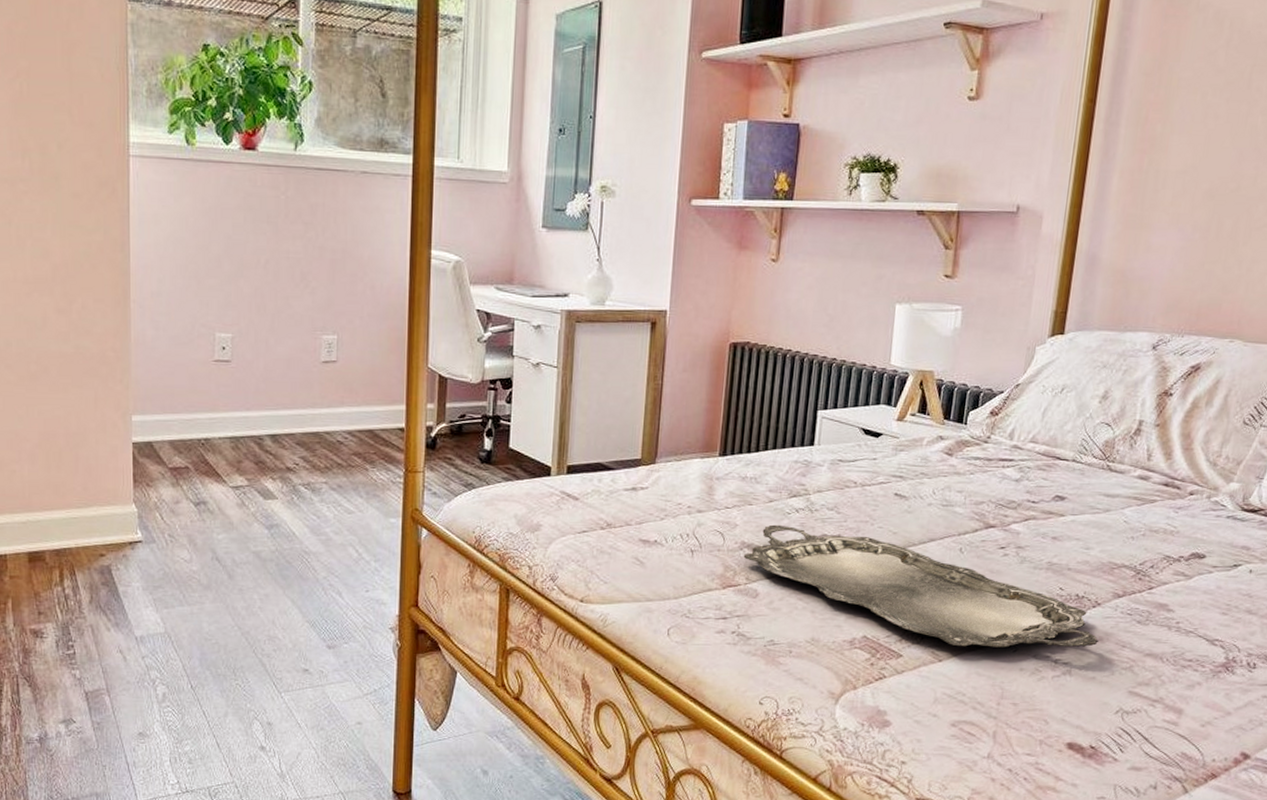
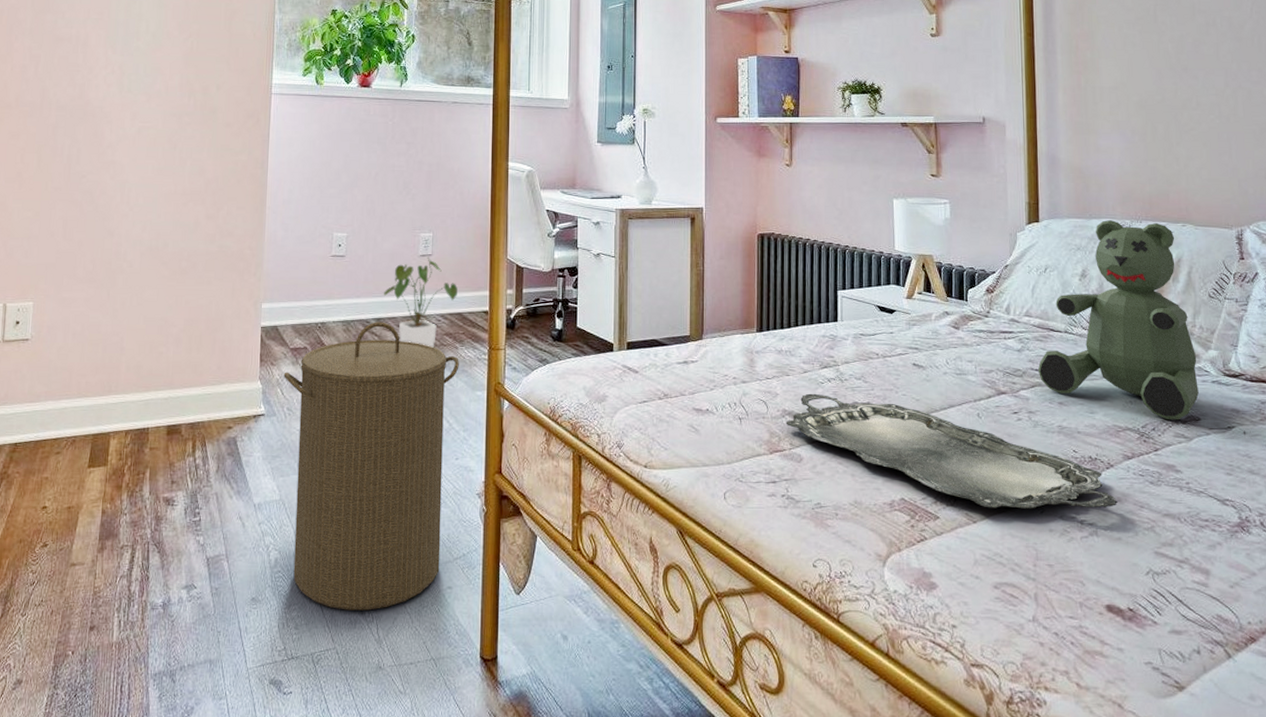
laundry hamper: none [162,438,370,746] -> present [284,322,459,611]
house plant: none [279,363,368,469] -> present [384,256,457,348]
teddy bear: none [1034,333,1218,558] -> present [1037,220,1199,420]

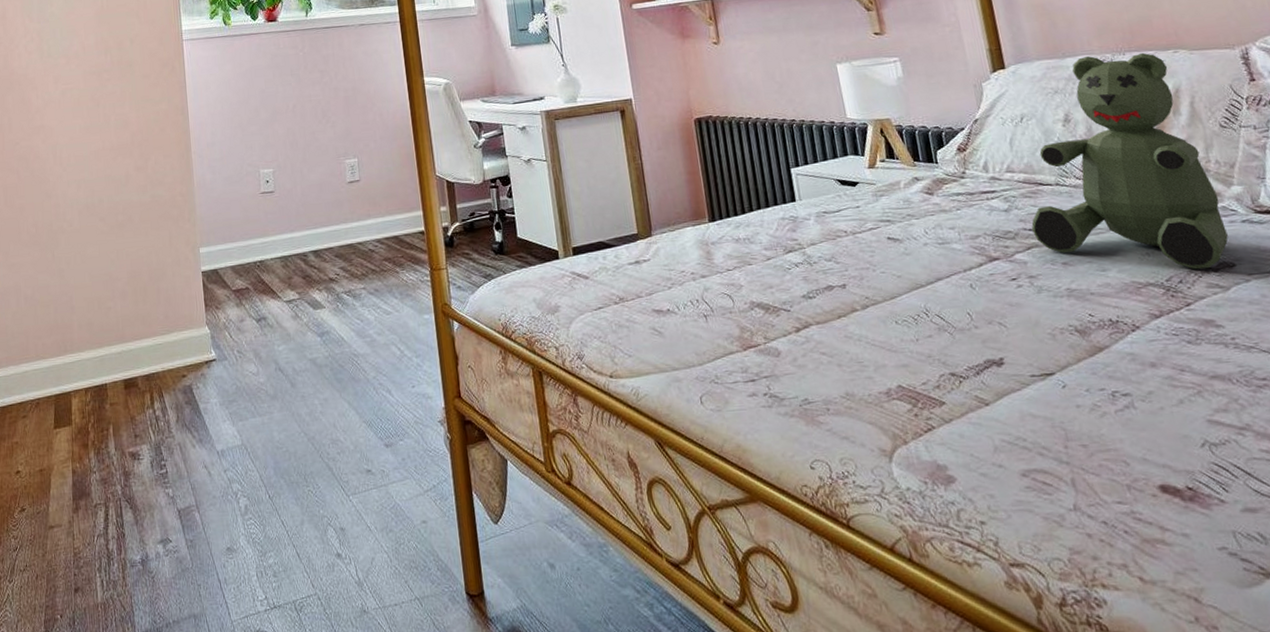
laundry hamper: present [284,322,459,611] -> none [229,253,412,554]
house plant: present [384,256,457,348] -> none [317,182,391,275]
serving tray: present [785,393,1119,510] -> none [755,281,1153,388]

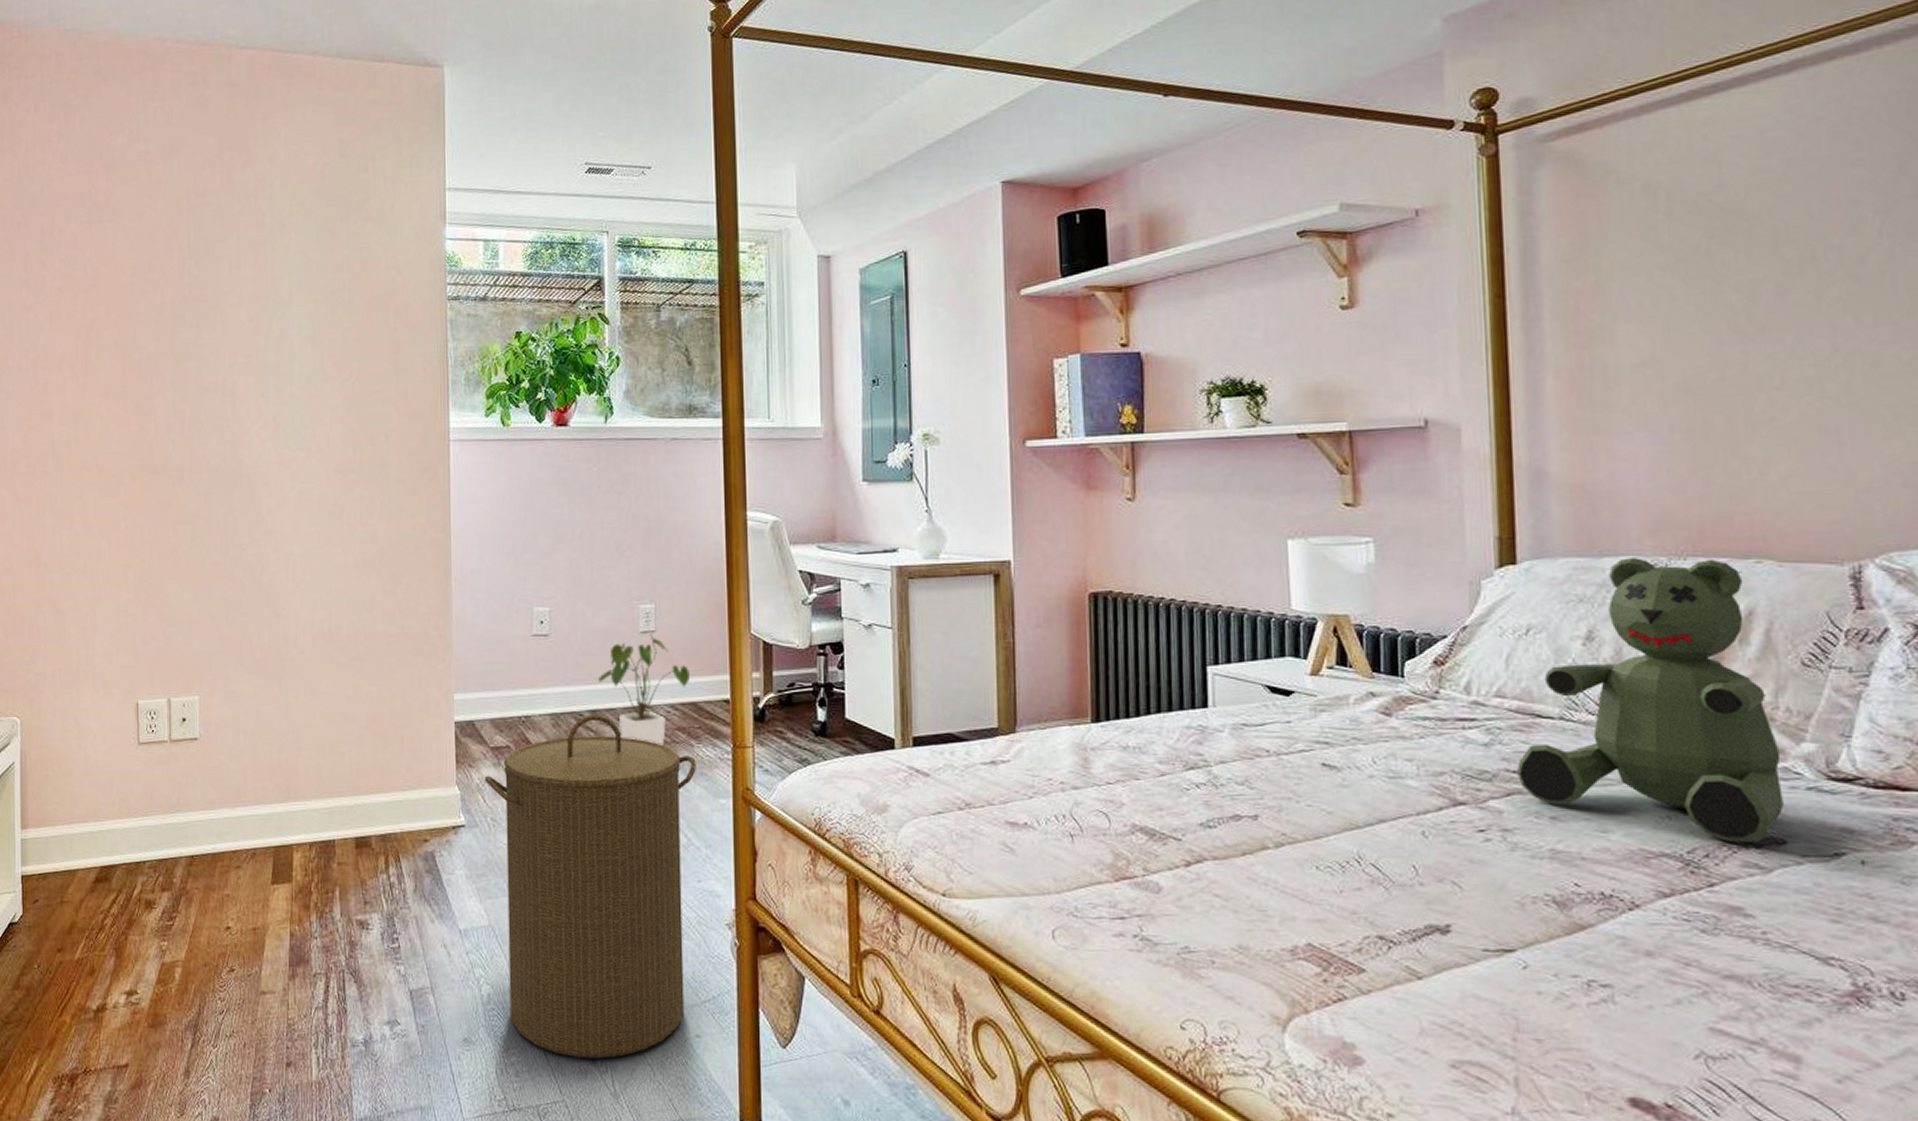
laundry hamper: none [229,253,412,554] -> present [484,714,696,1059]
house plant: none [317,182,391,275] -> present [599,633,690,745]

